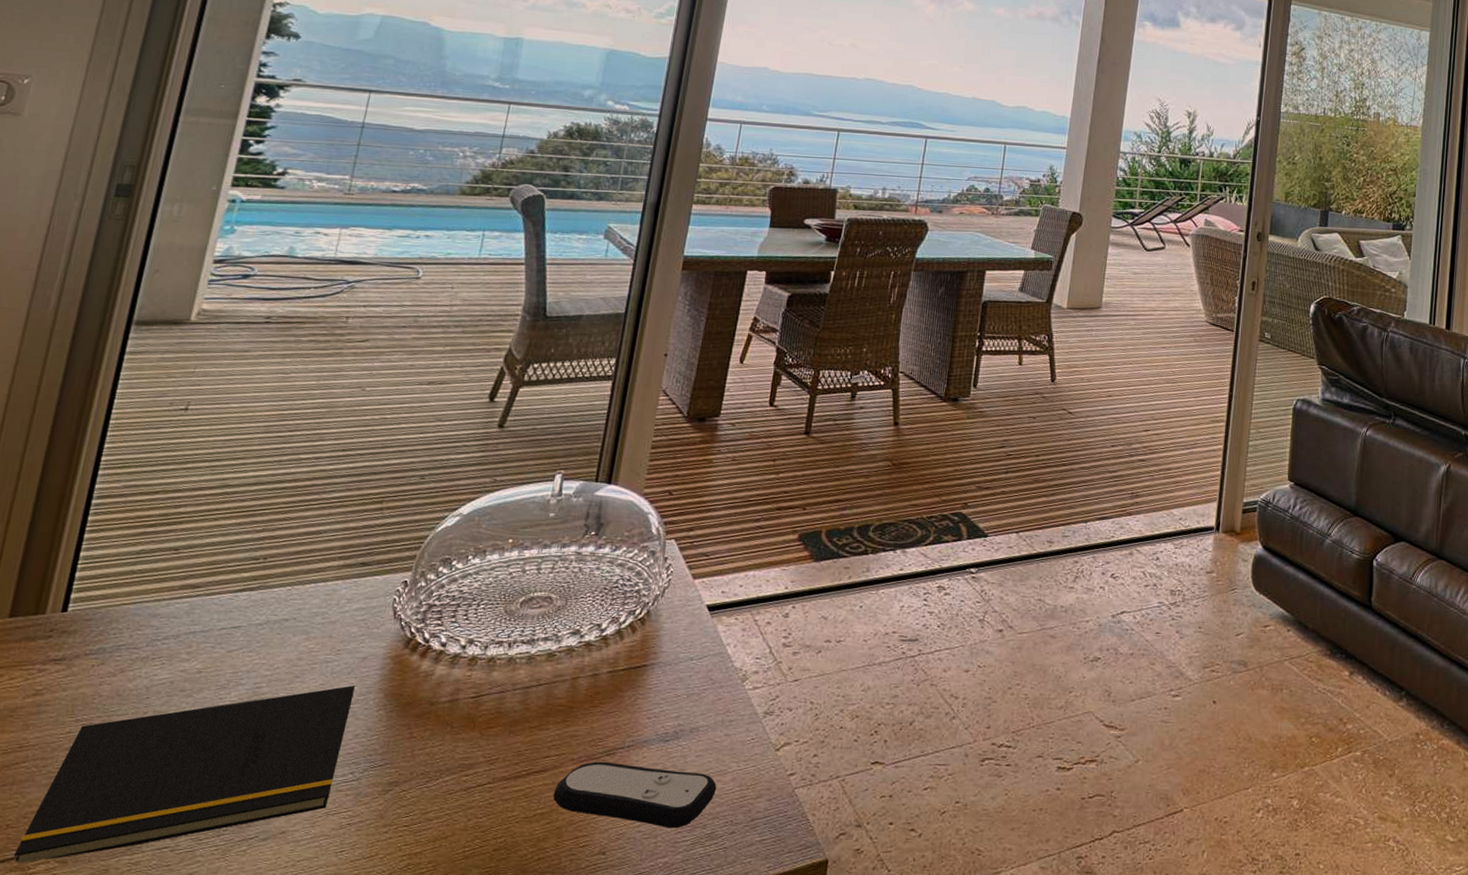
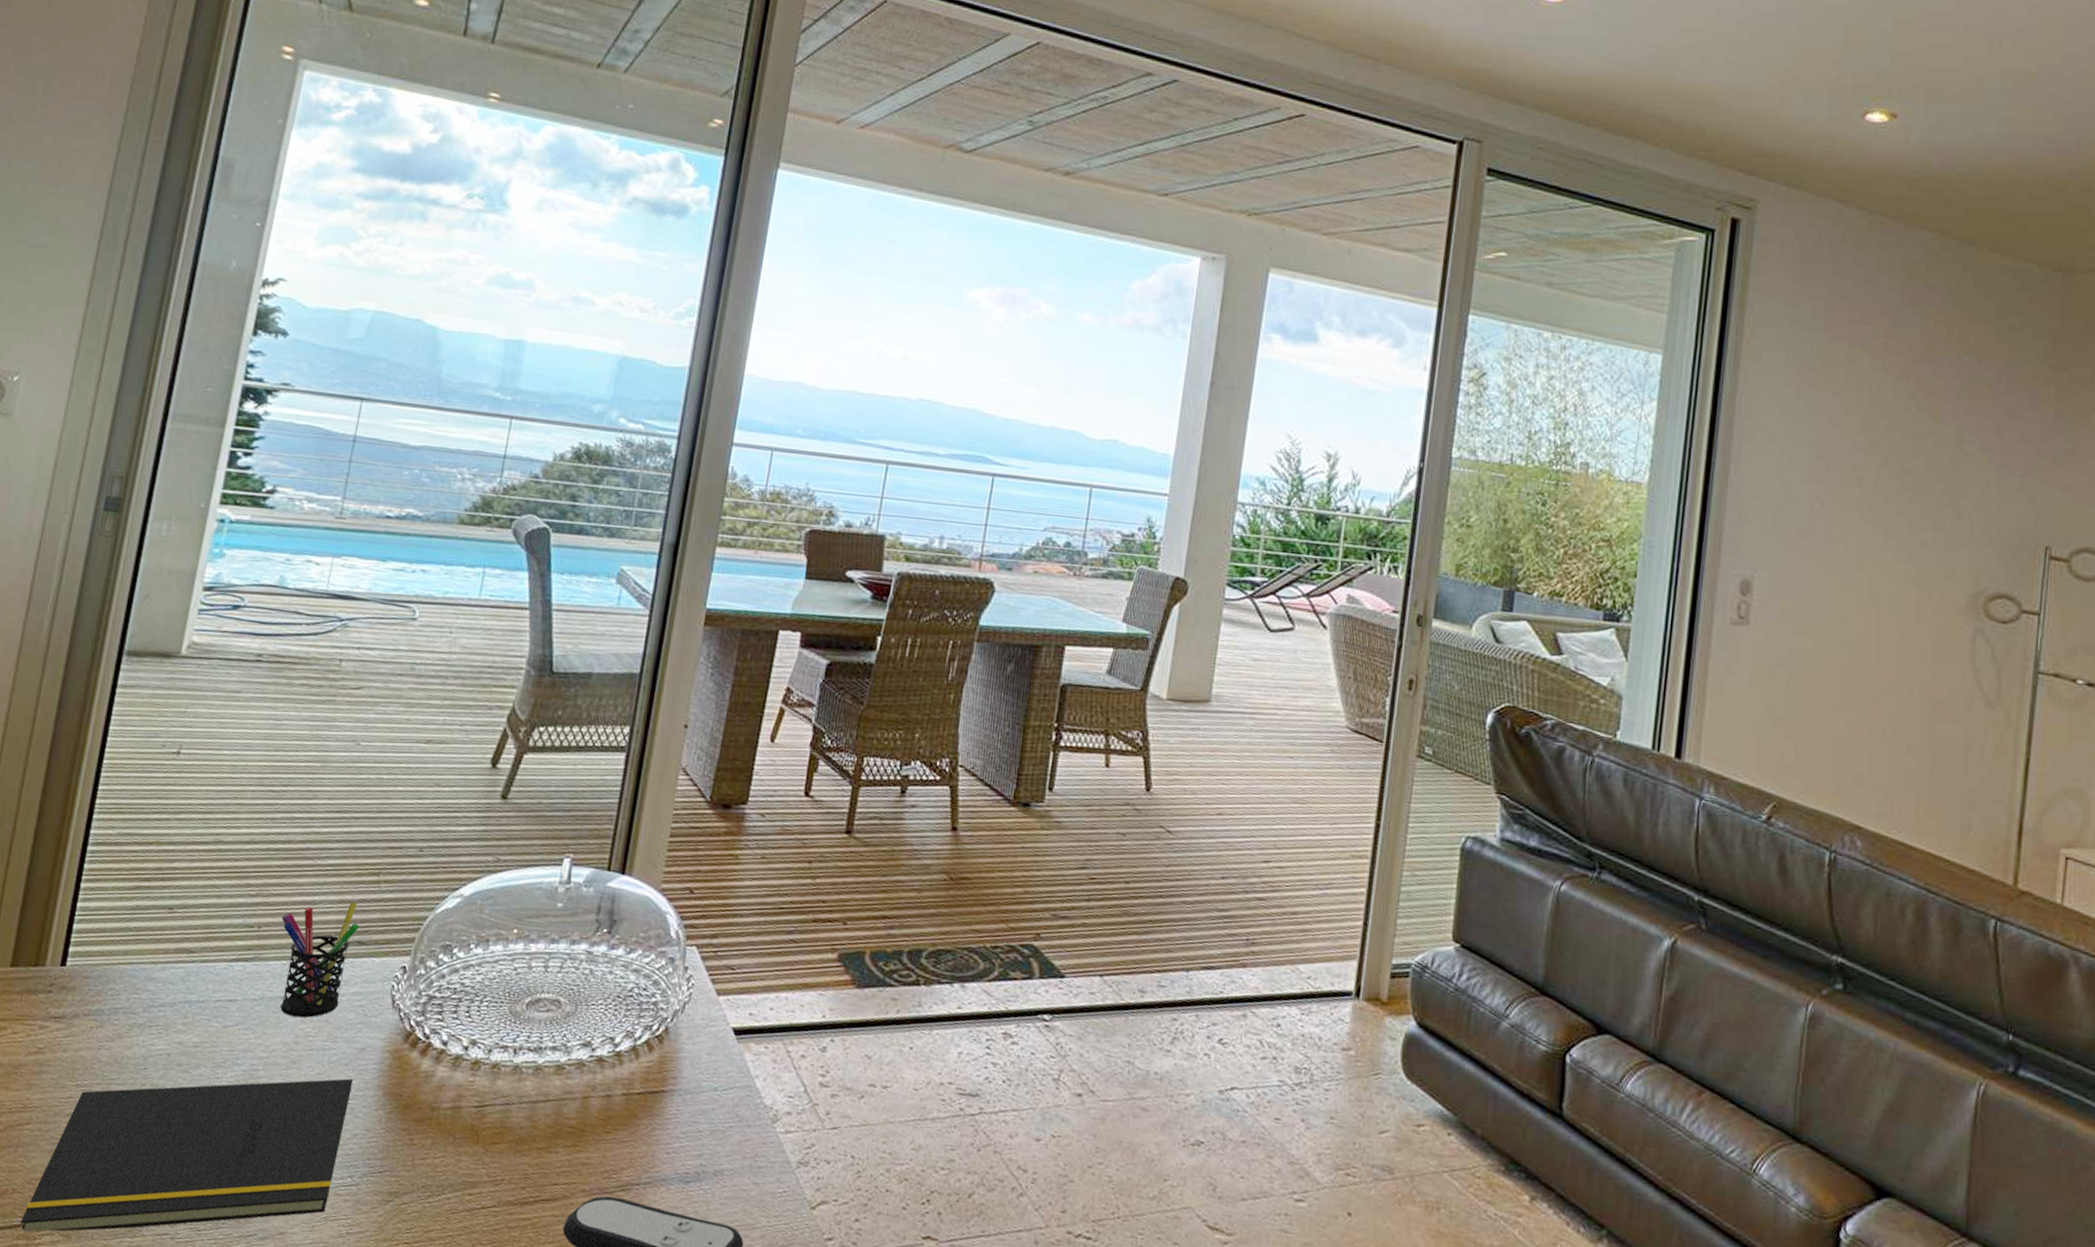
pen holder: none [285,529,363,636] -> present [280,902,359,1018]

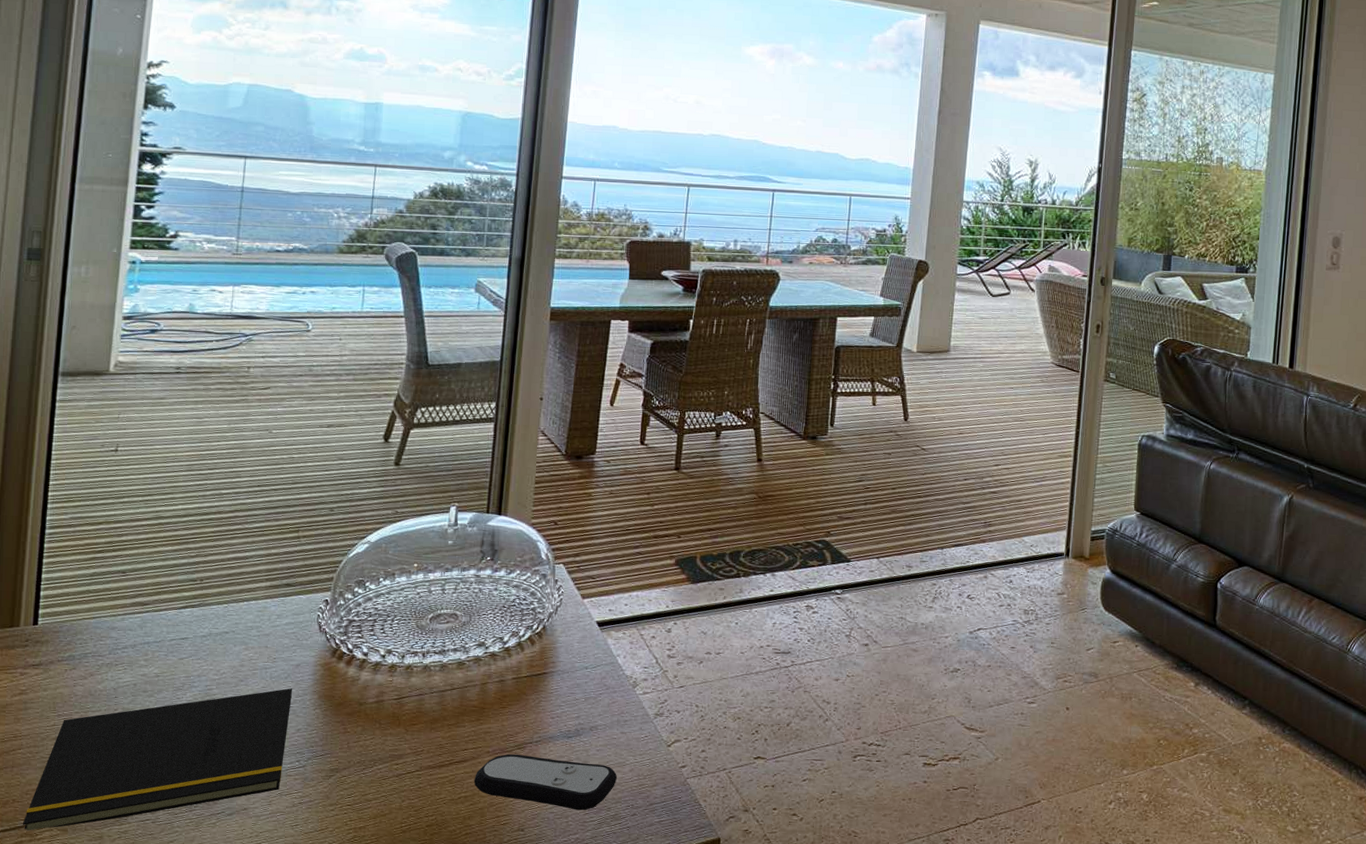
pen holder: present [280,902,359,1018] -> none [219,555,286,646]

